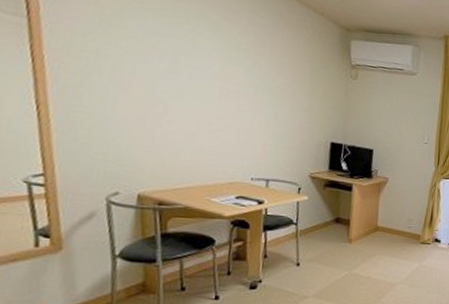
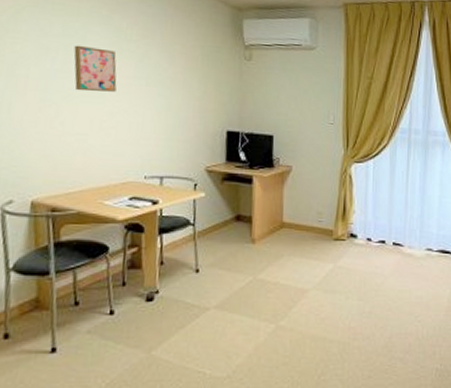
wall art: none [182,47,226,97] -> present [74,45,117,92]

